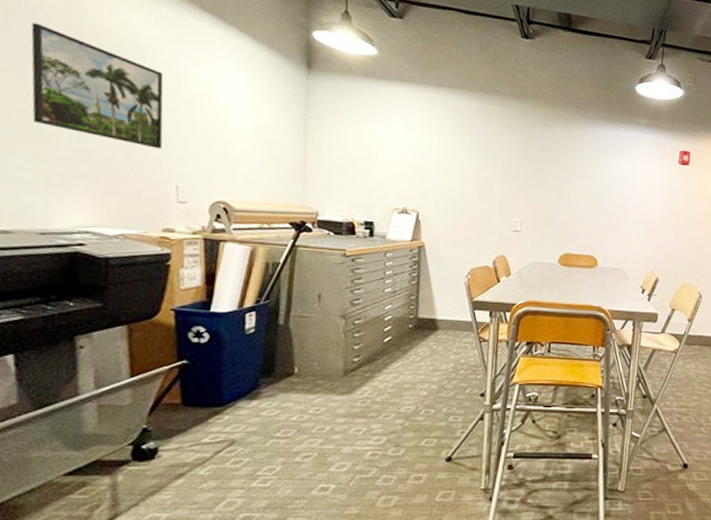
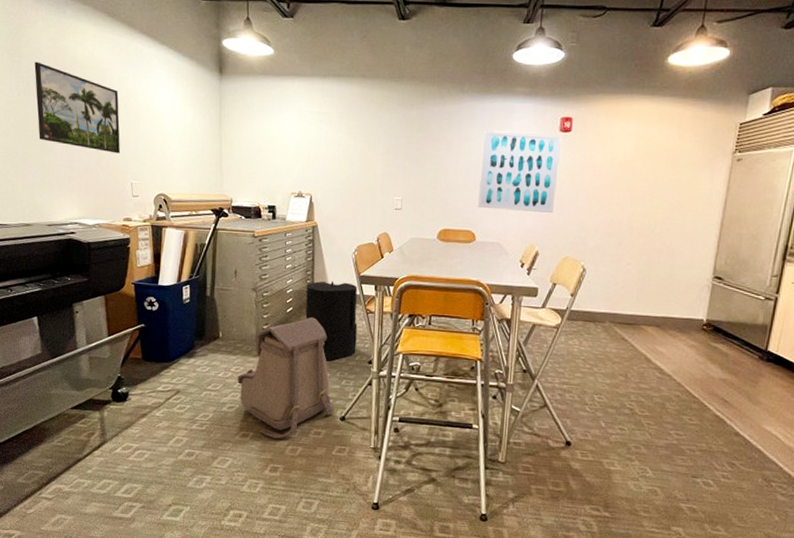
backpack: none [316,347,439,489] -> present [237,317,334,439]
trash can: none [407,307,470,396] -> present [305,281,358,361]
wall art: none [599,157,681,242] -> present [477,130,562,214]

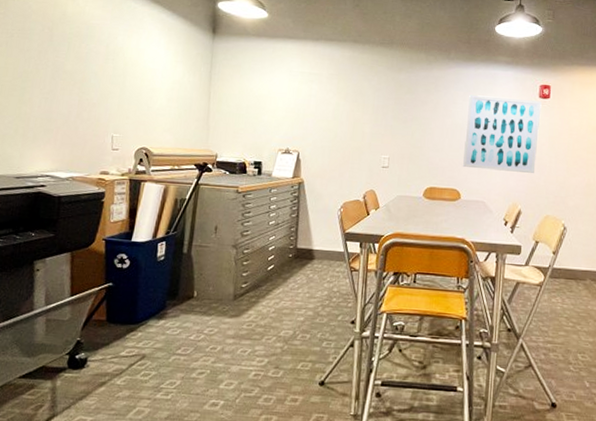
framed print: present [34,62,120,154] -> none [16,14,107,107]
backpack: present [237,317,334,439] -> none [210,275,313,407]
trash can: present [305,281,358,361] -> none [287,238,342,322]

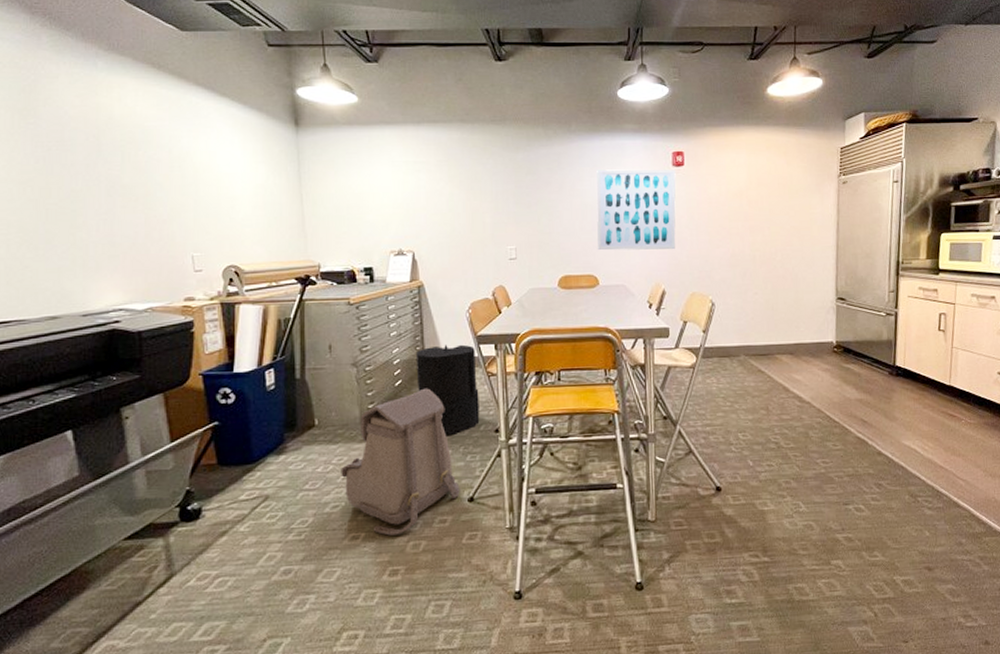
backpack: none [210,275,313,407] -> present [341,388,460,536]
trash can: none [287,238,342,322] -> present [415,344,480,436]

